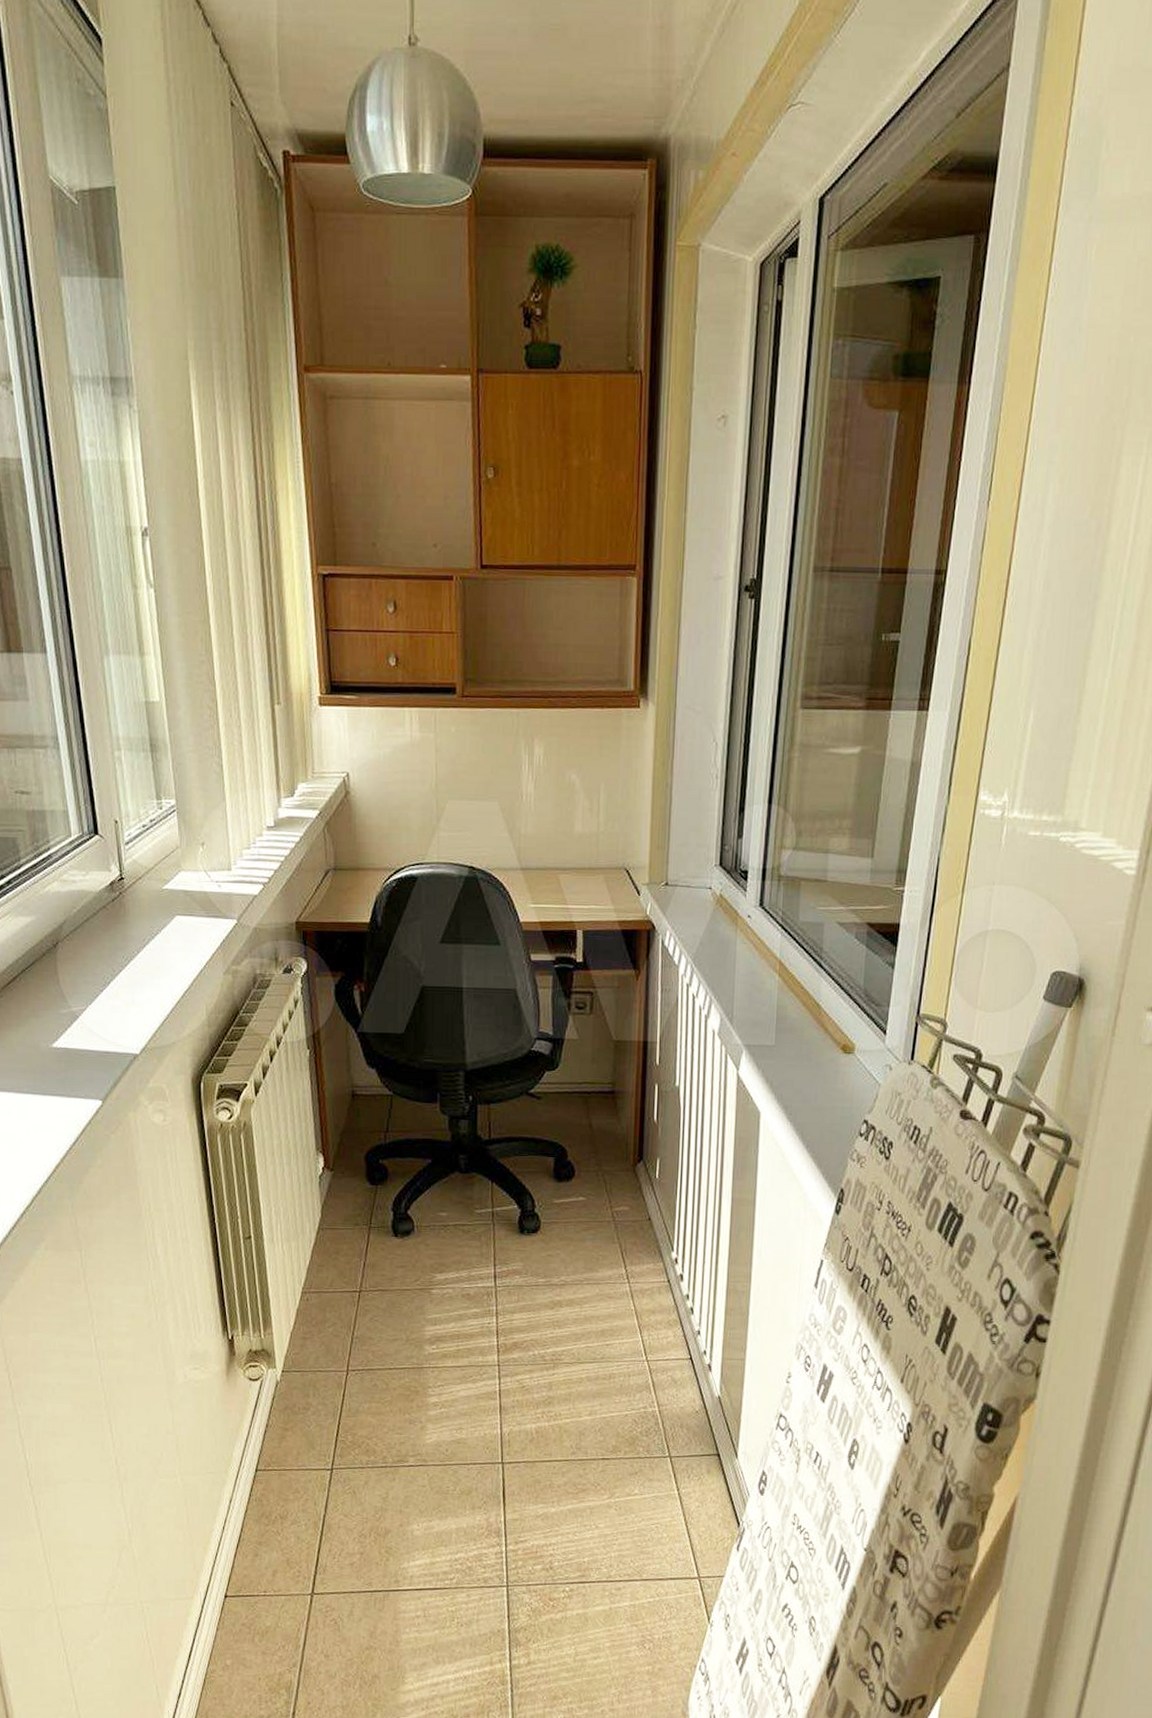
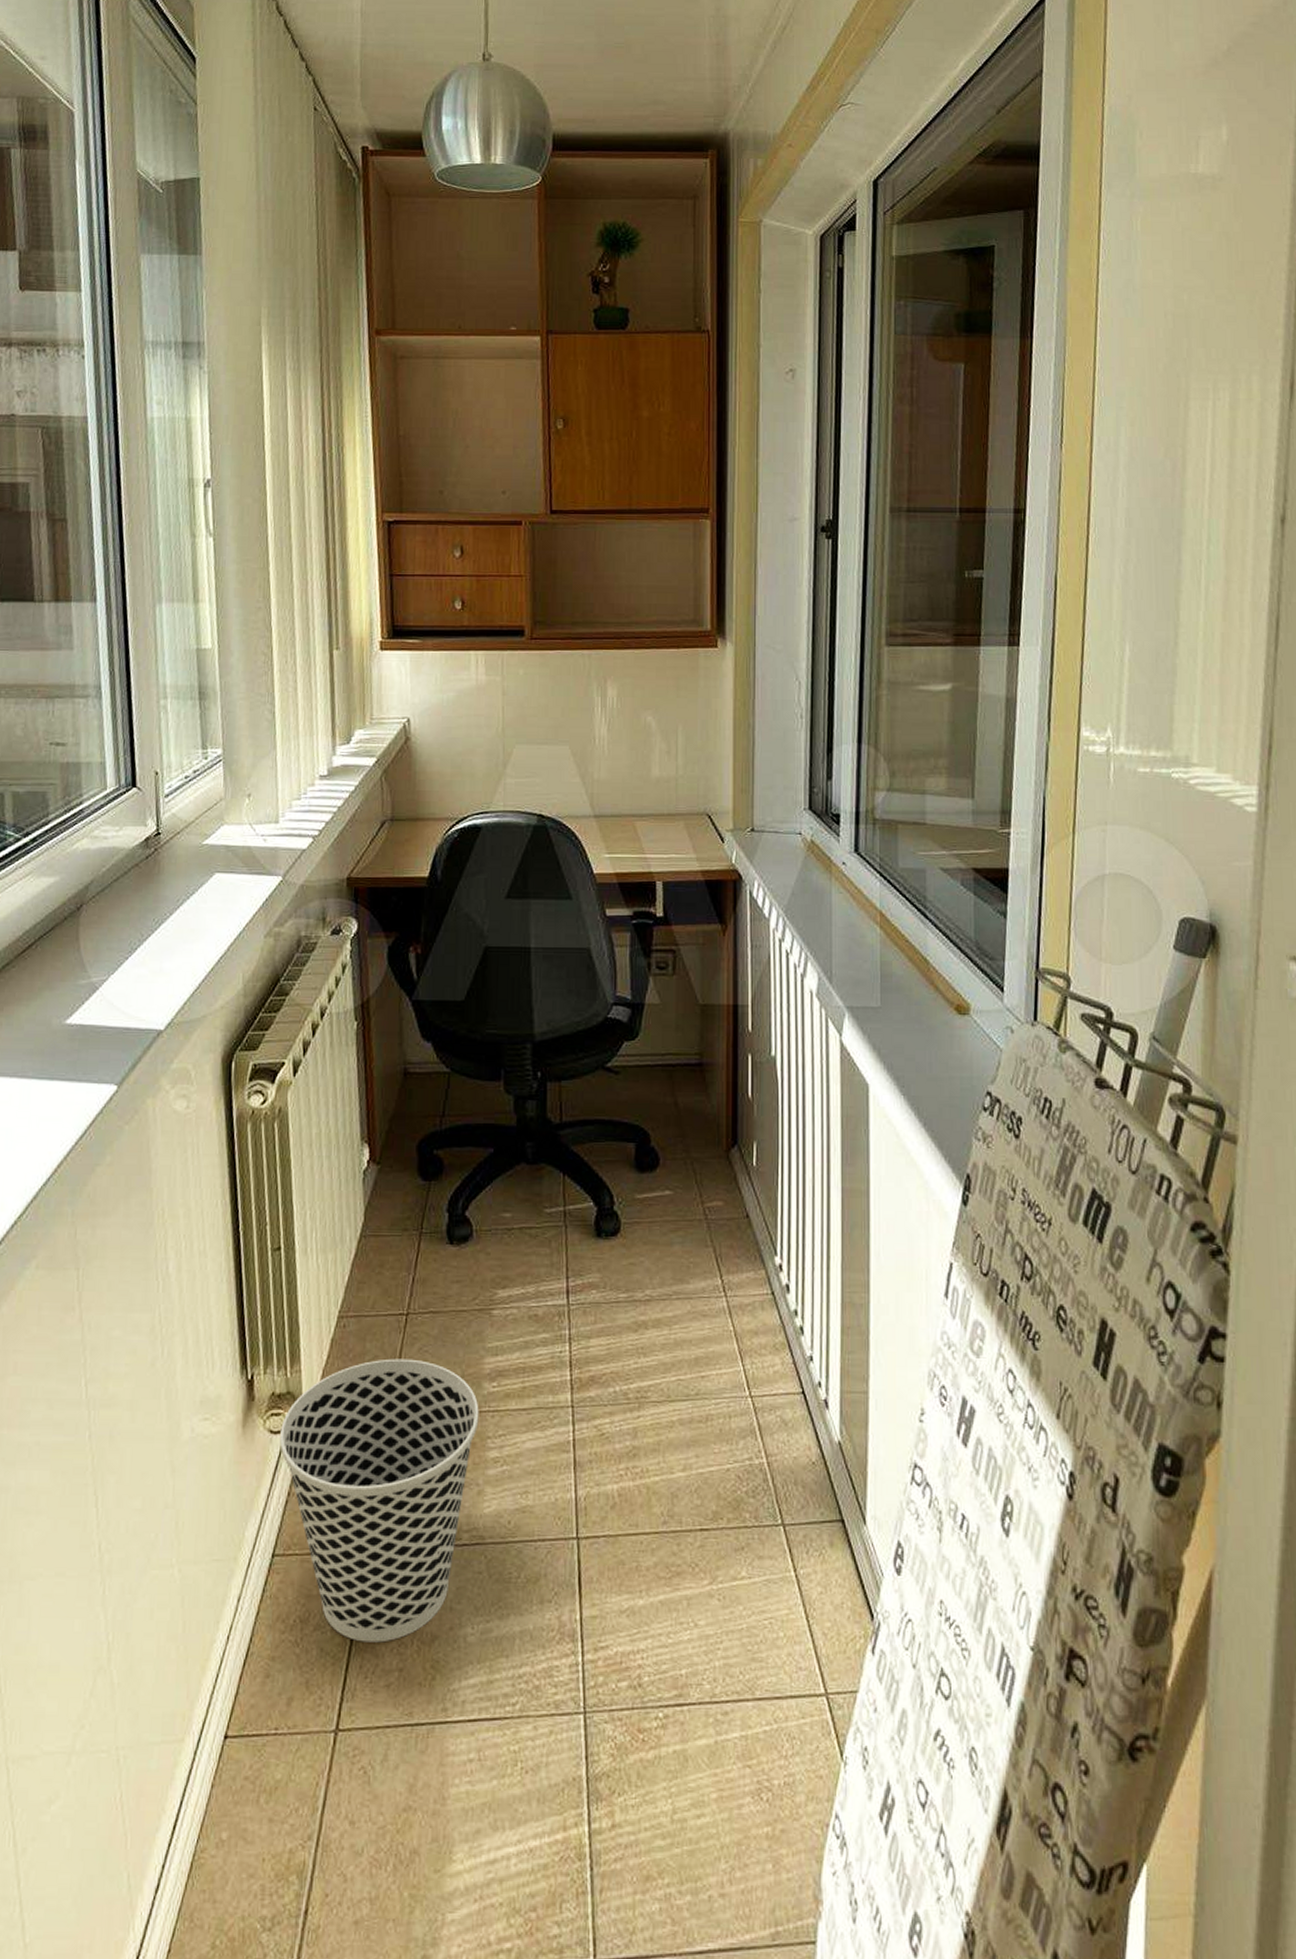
wastebasket: none [258,1325,421,1534] -> present [280,1358,479,1643]

